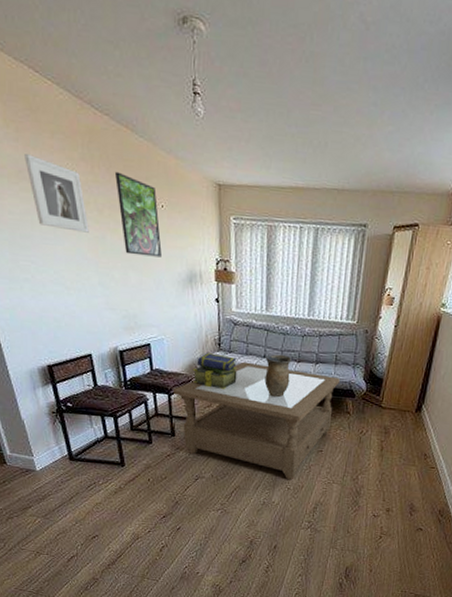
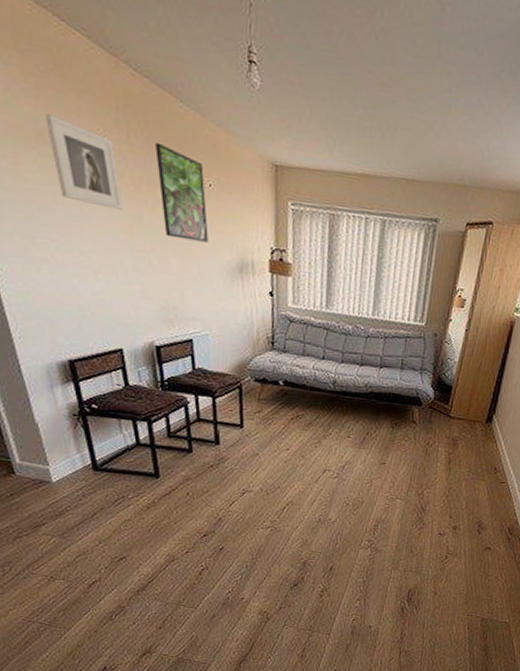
coffee table: present [173,361,340,480] -> none [218,363,406,495]
stack of books: present [192,353,238,389] -> none [241,352,293,393]
ceramic vessel: present [264,354,292,398] -> none [323,356,353,404]

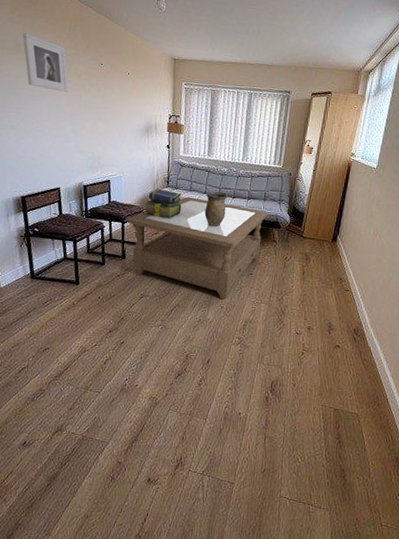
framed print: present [154,142,208,243] -> none [92,47,126,112]
coffee table: none [218,363,406,495] -> present [126,196,268,300]
stack of books: none [241,352,293,393] -> present [144,188,182,219]
ceramic vessel: none [323,356,353,404] -> present [204,191,228,227]

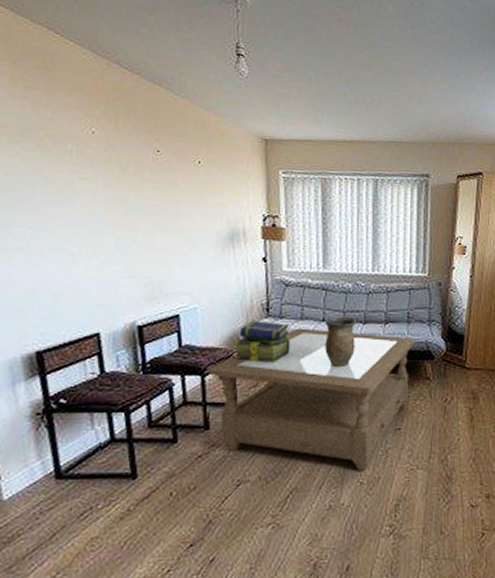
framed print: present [23,33,69,92] -> none [32,112,108,193]

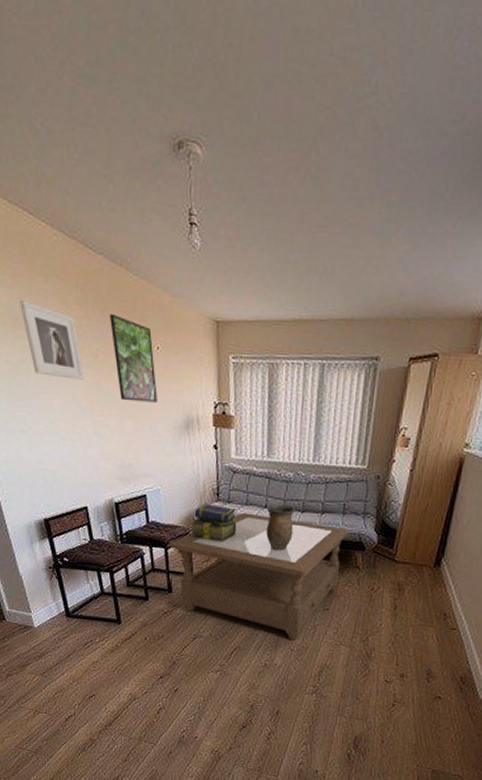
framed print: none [32,112,108,193] -> present [20,301,84,380]
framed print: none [143,128,197,216] -> present [109,313,158,403]

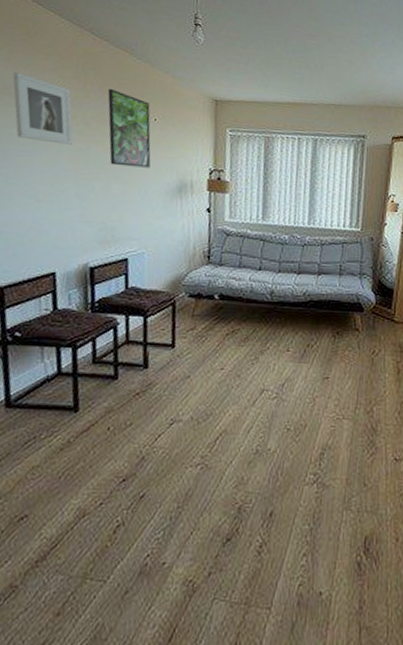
coffee table: present [169,512,348,641] -> none [150,275,346,418]
stack of books: present [189,503,237,542] -> none [175,267,229,308]
ceramic vessel: present [266,503,295,551] -> none [259,266,291,315]

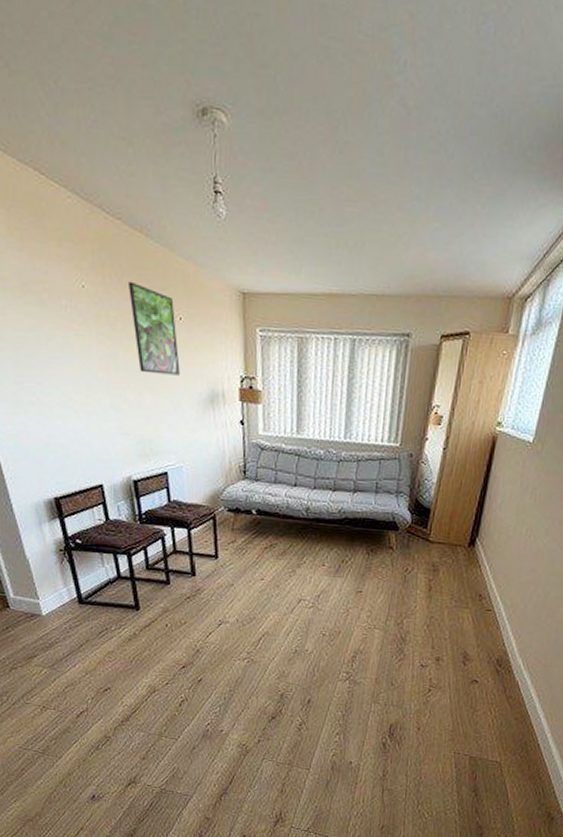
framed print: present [13,72,73,145] -> none [29,265,100,350]

